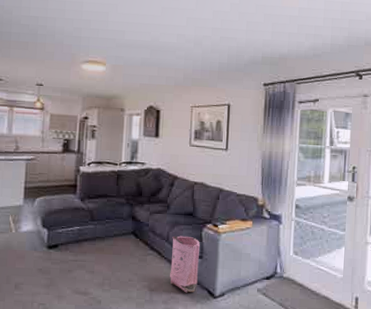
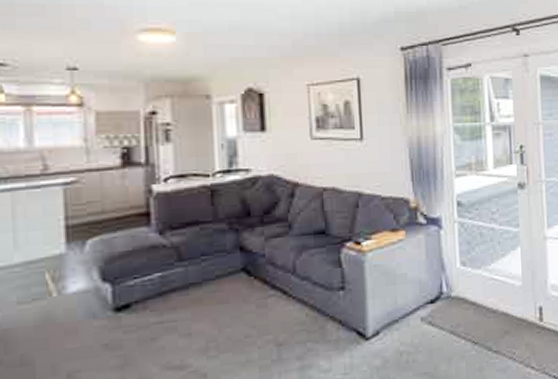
bag: present [169,236,200,293] -> none [300,262,342,340]

